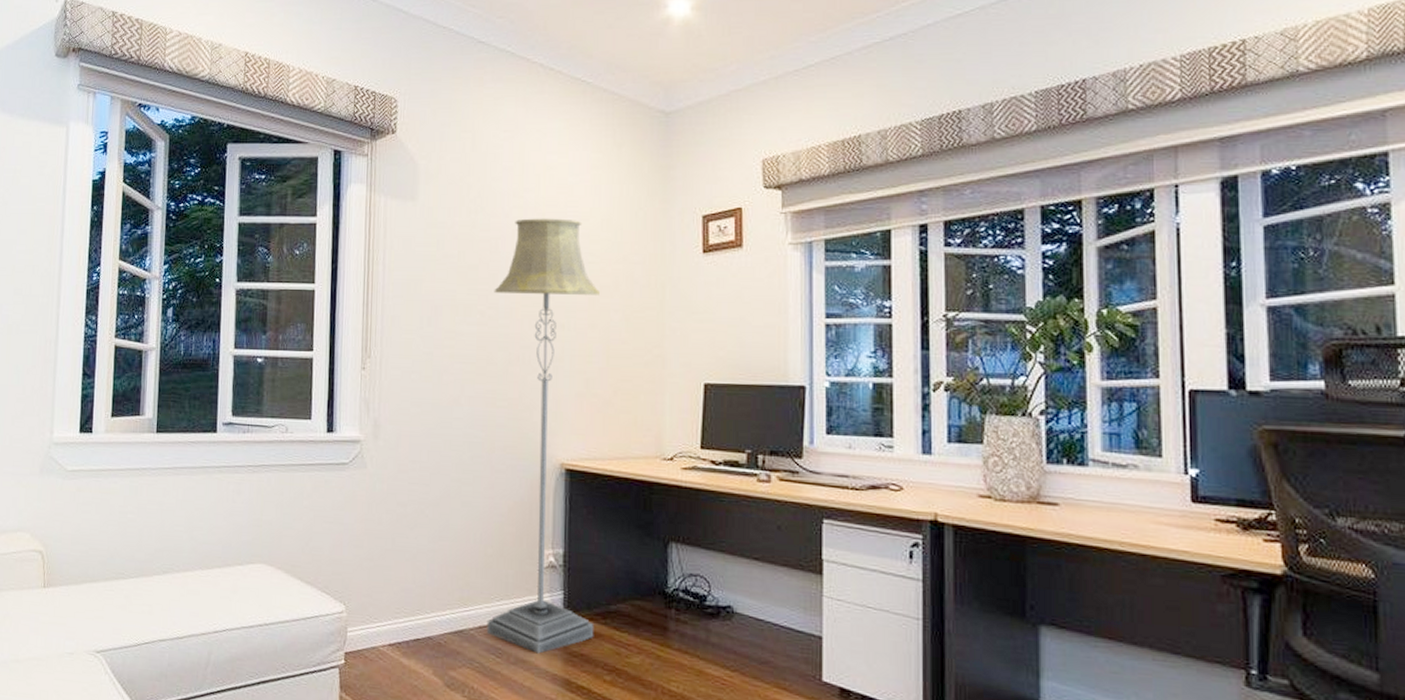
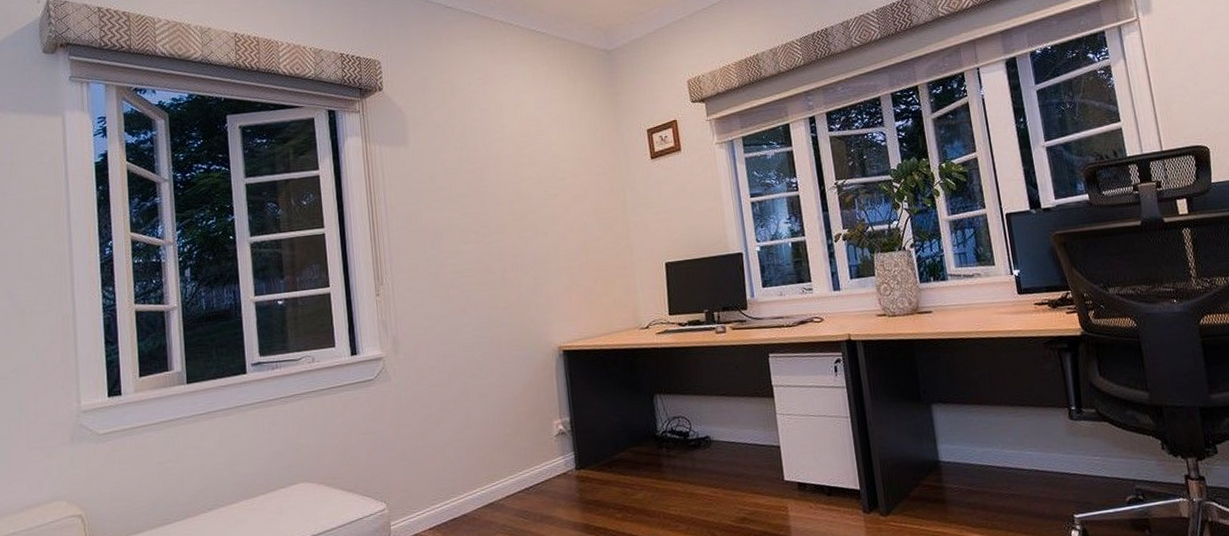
floor lamp: present [486,218,599,654] -> none [485,145,604,508]

